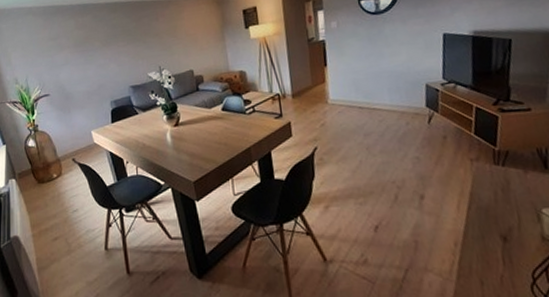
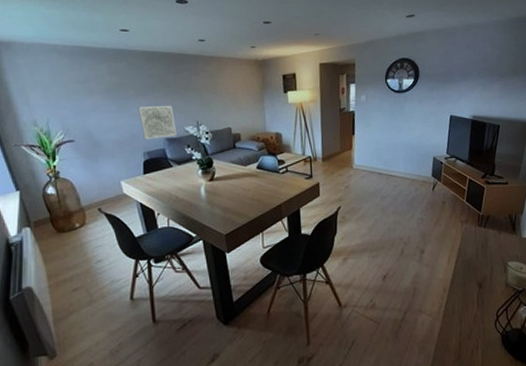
wall art: none [103,53,141,89] -> present [138,106,177,140]

